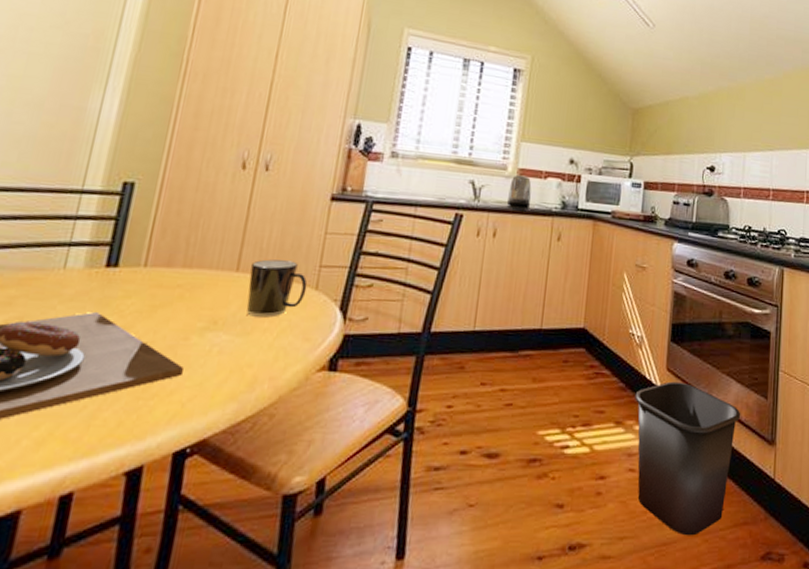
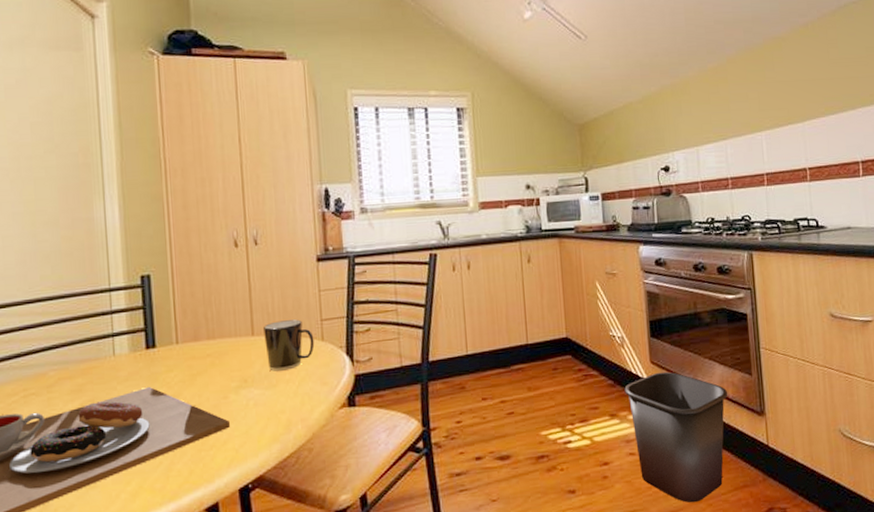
kettle: present [506,175,532,211] -> none [474,208,497,241]

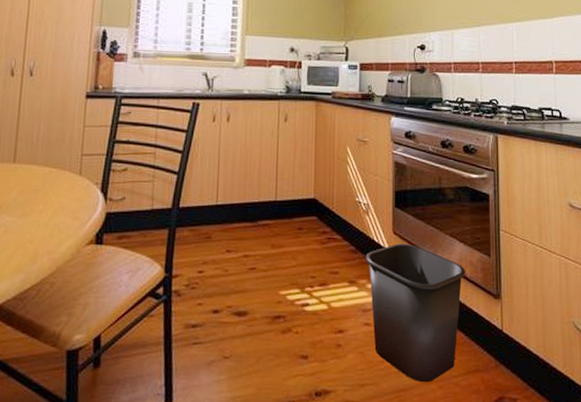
mug: present [262,319,315,372] -> none [24,151,73,201]

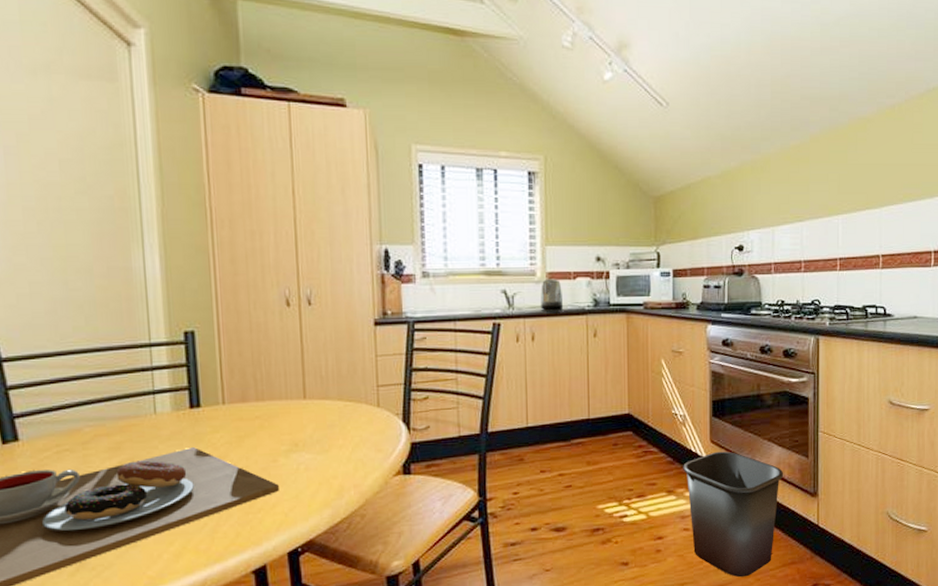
kettle: none [236,65,259,96] -> present [540,279,564,312]

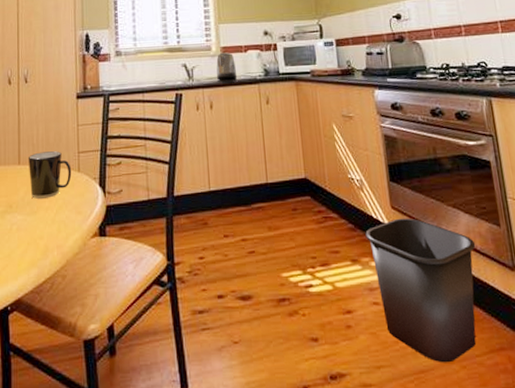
mug: none [315,384,370,436] -> present [28,151,72,199]

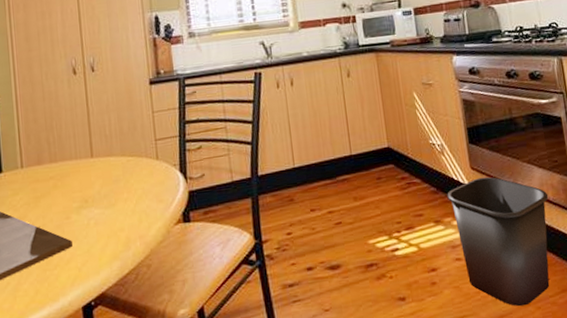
mug: present [28,151,72,199] -> none [101,140,150,191]
kettle: present [216,52,238,83] -> none [295,27,318,59]

